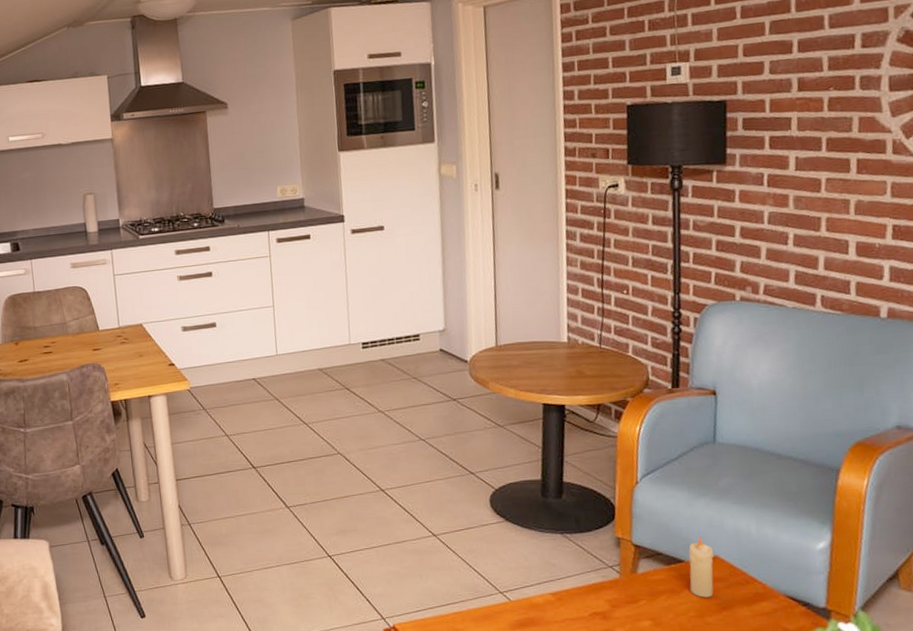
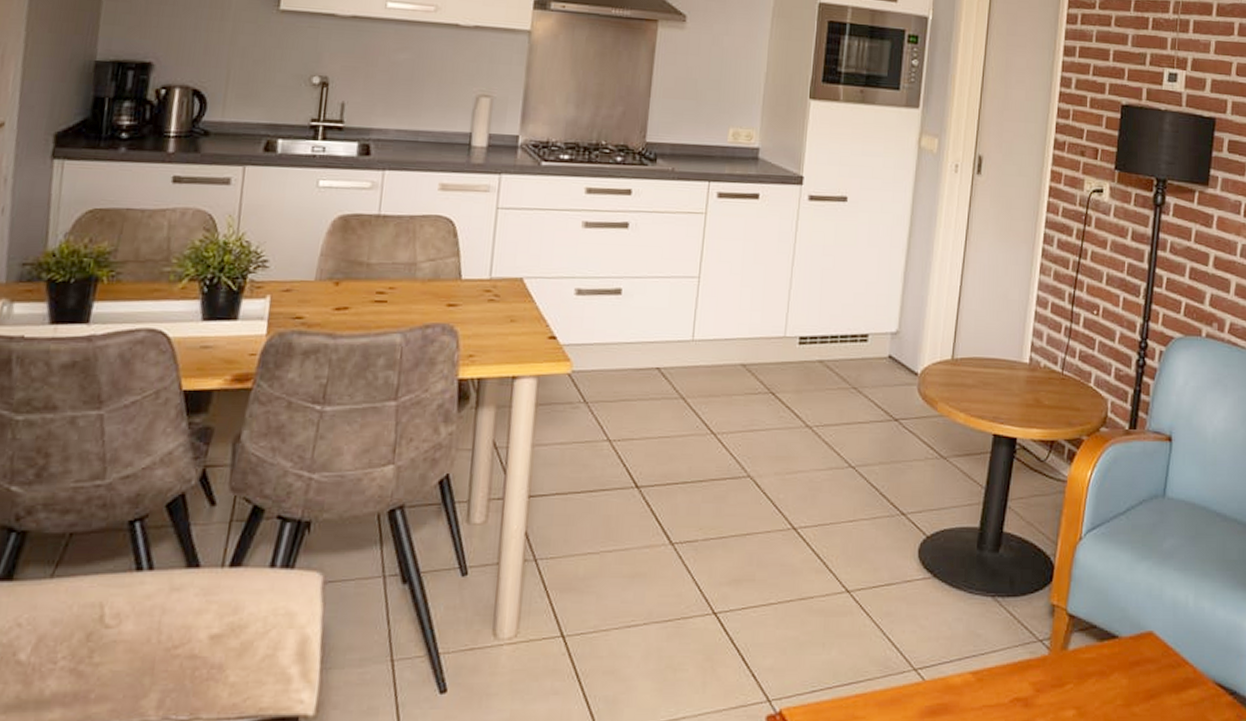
candle: present [689,537,714,598] -> none [1120,608,1149,682]

